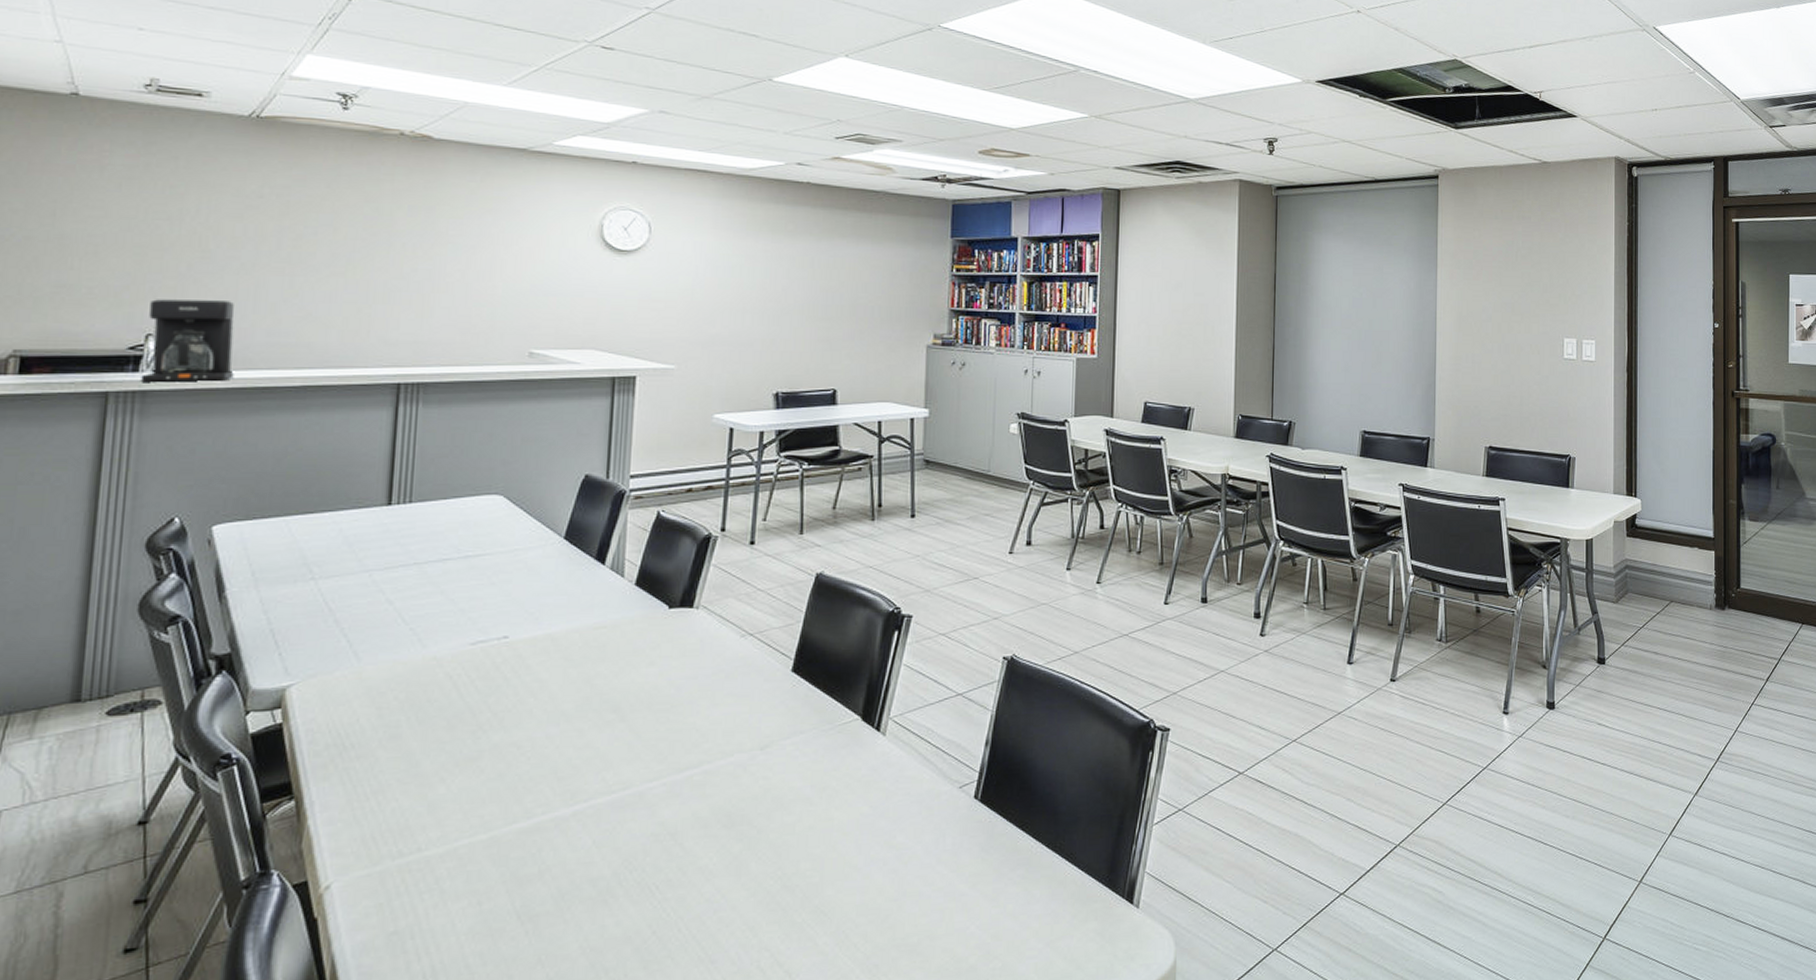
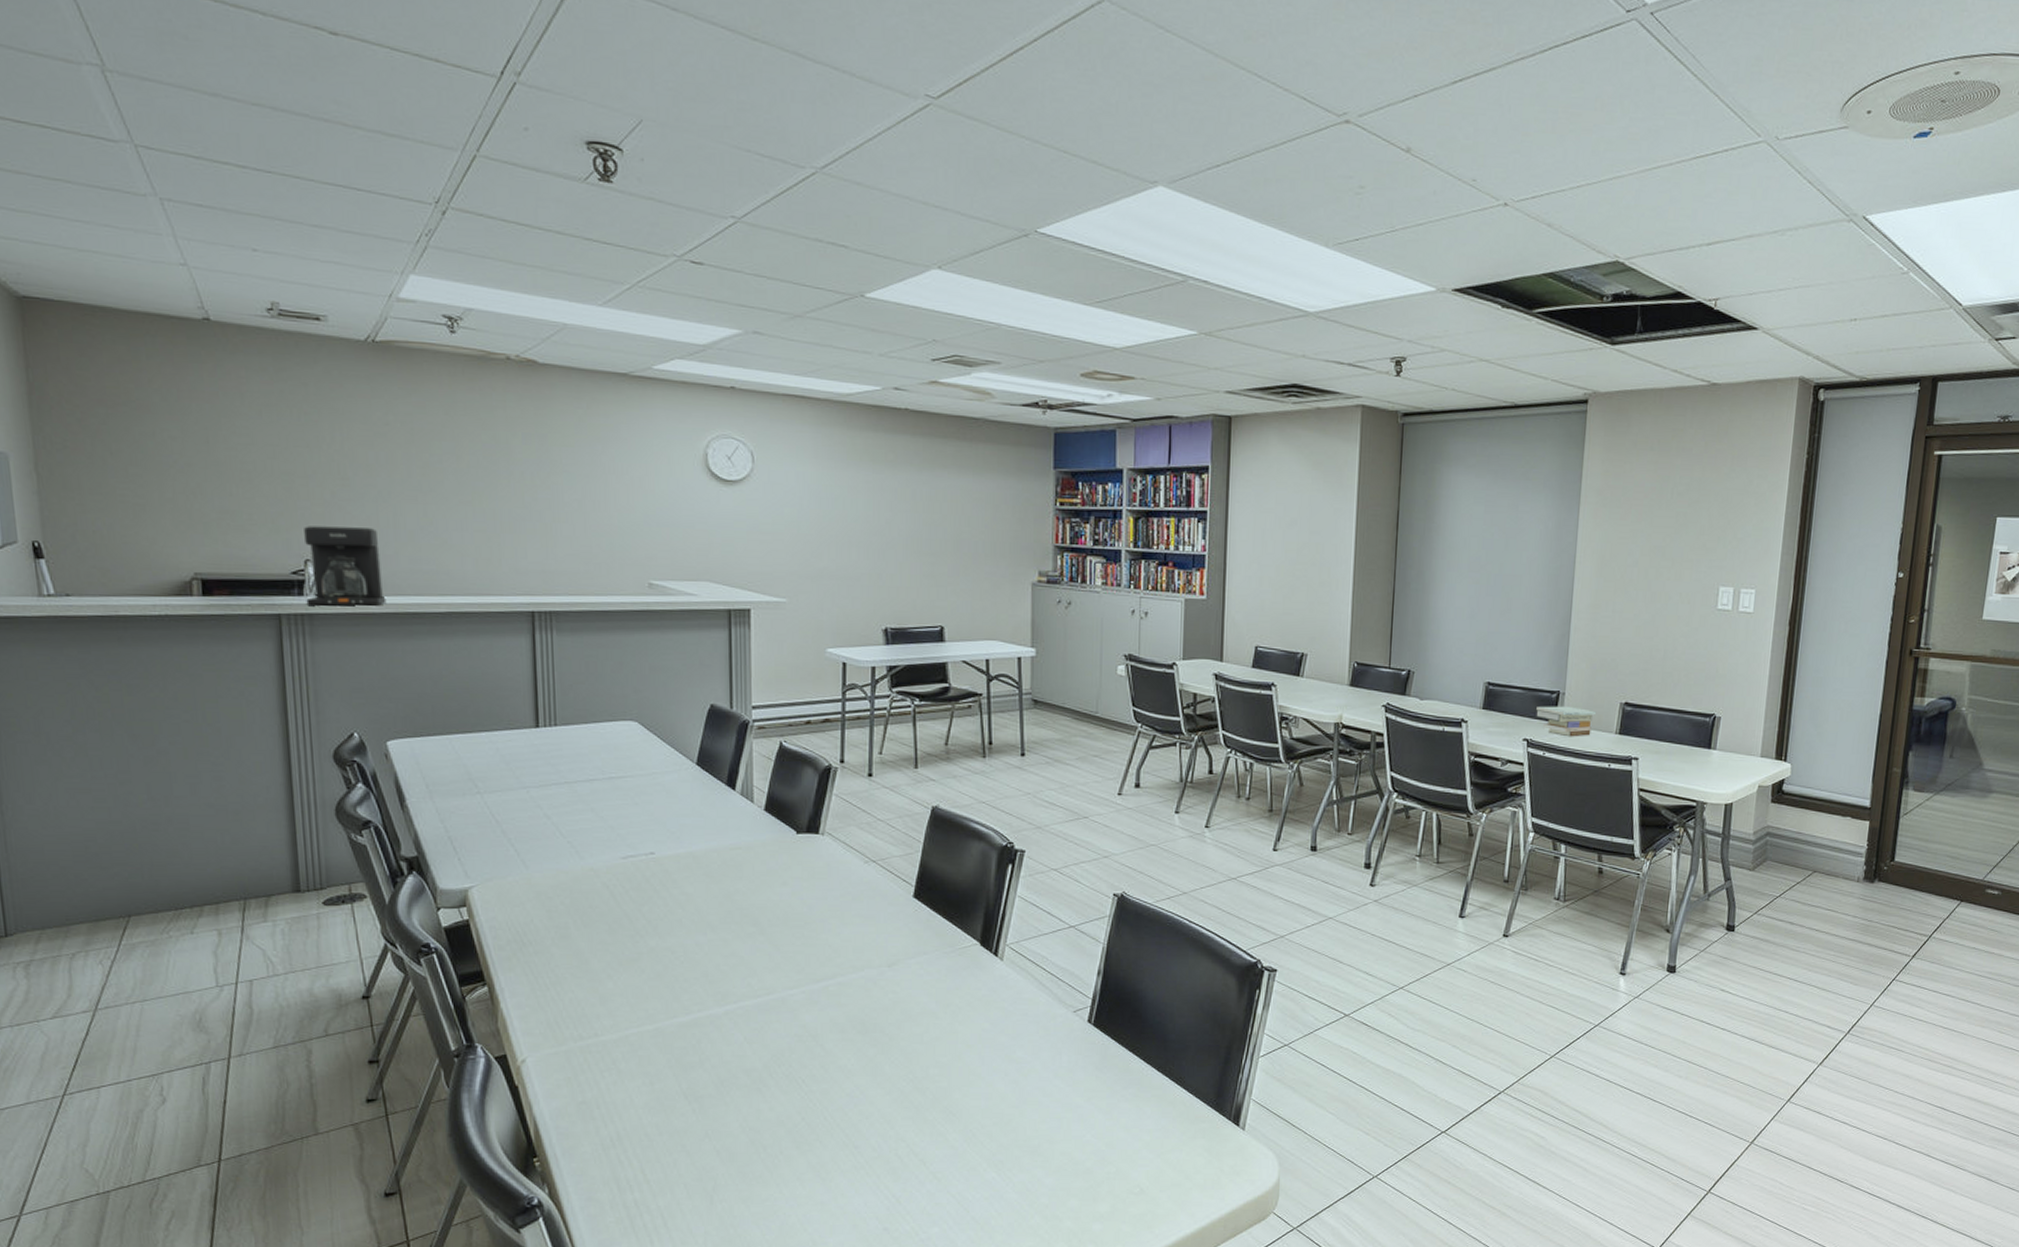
books: none [1409,452,1464,481] -> present [1536,706,1597,737]

